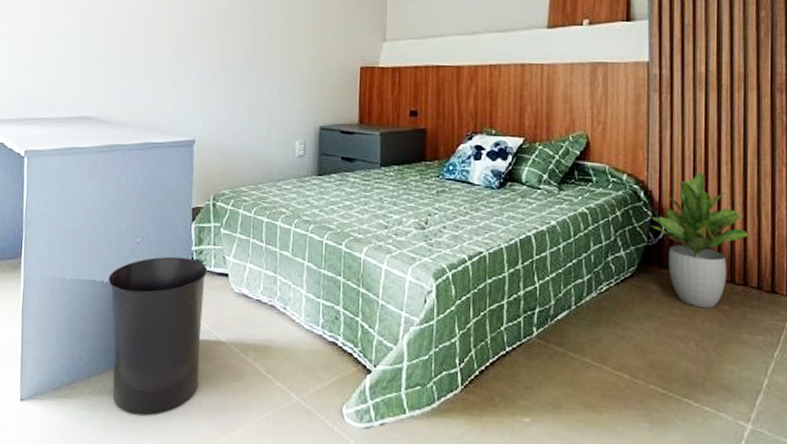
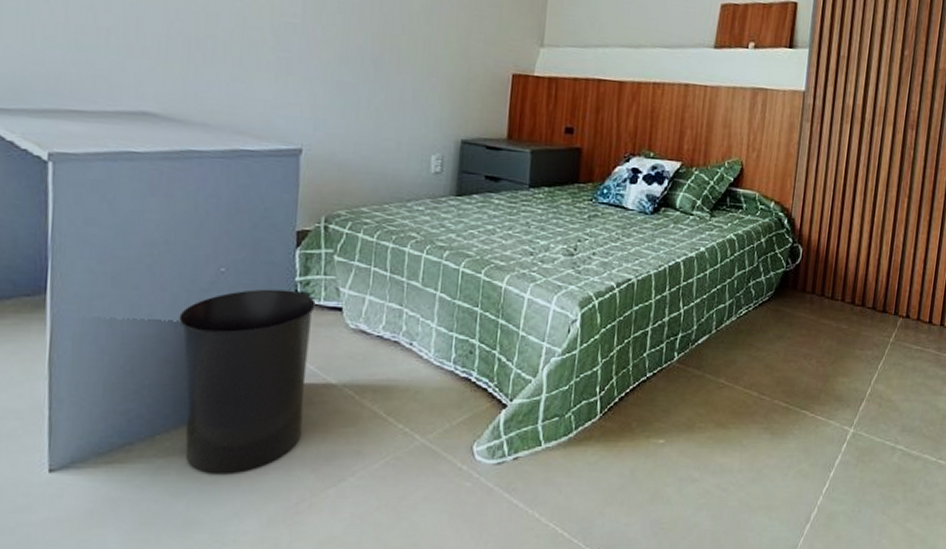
potted plant: present [647,171,748,309] -> none [787,201,871,328]

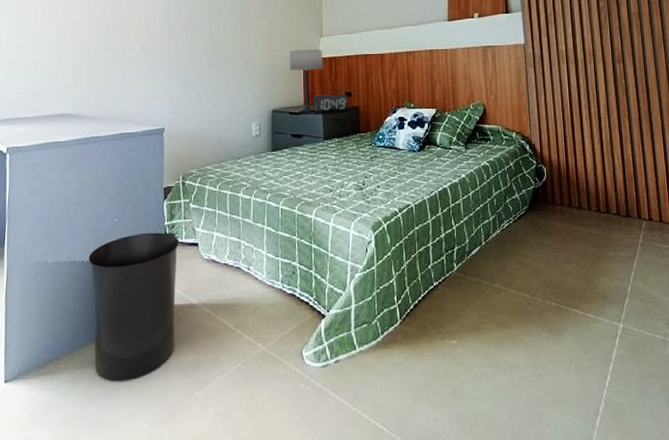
table lamp: none [492,60,541,149] -> present [290,49,323,112]
alarm clock: none [519,126,568,155] -> present [313,93,349,114]

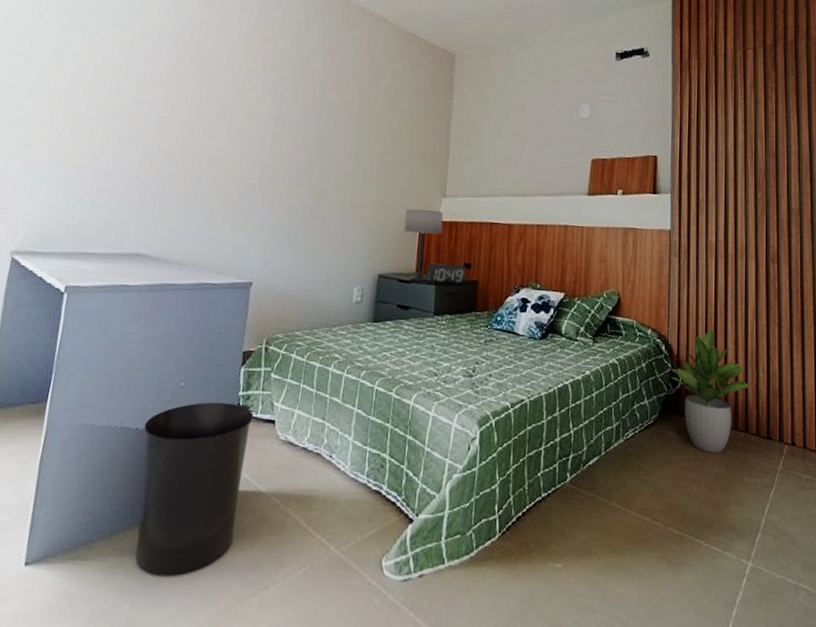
potted plant: none [534,127,607,234] -> present [667,328,749,454]

